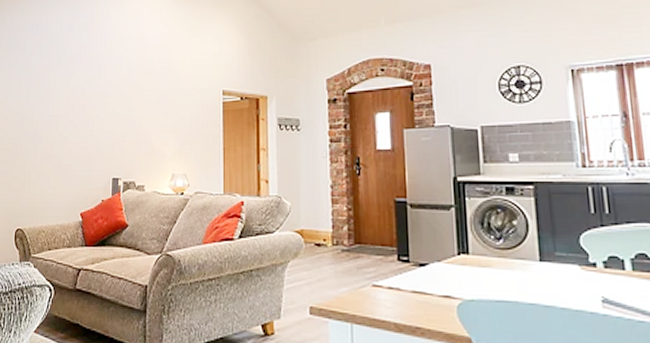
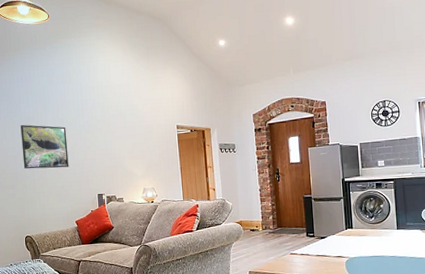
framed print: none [25,82,83,140] -> present [20,124,69,169]

